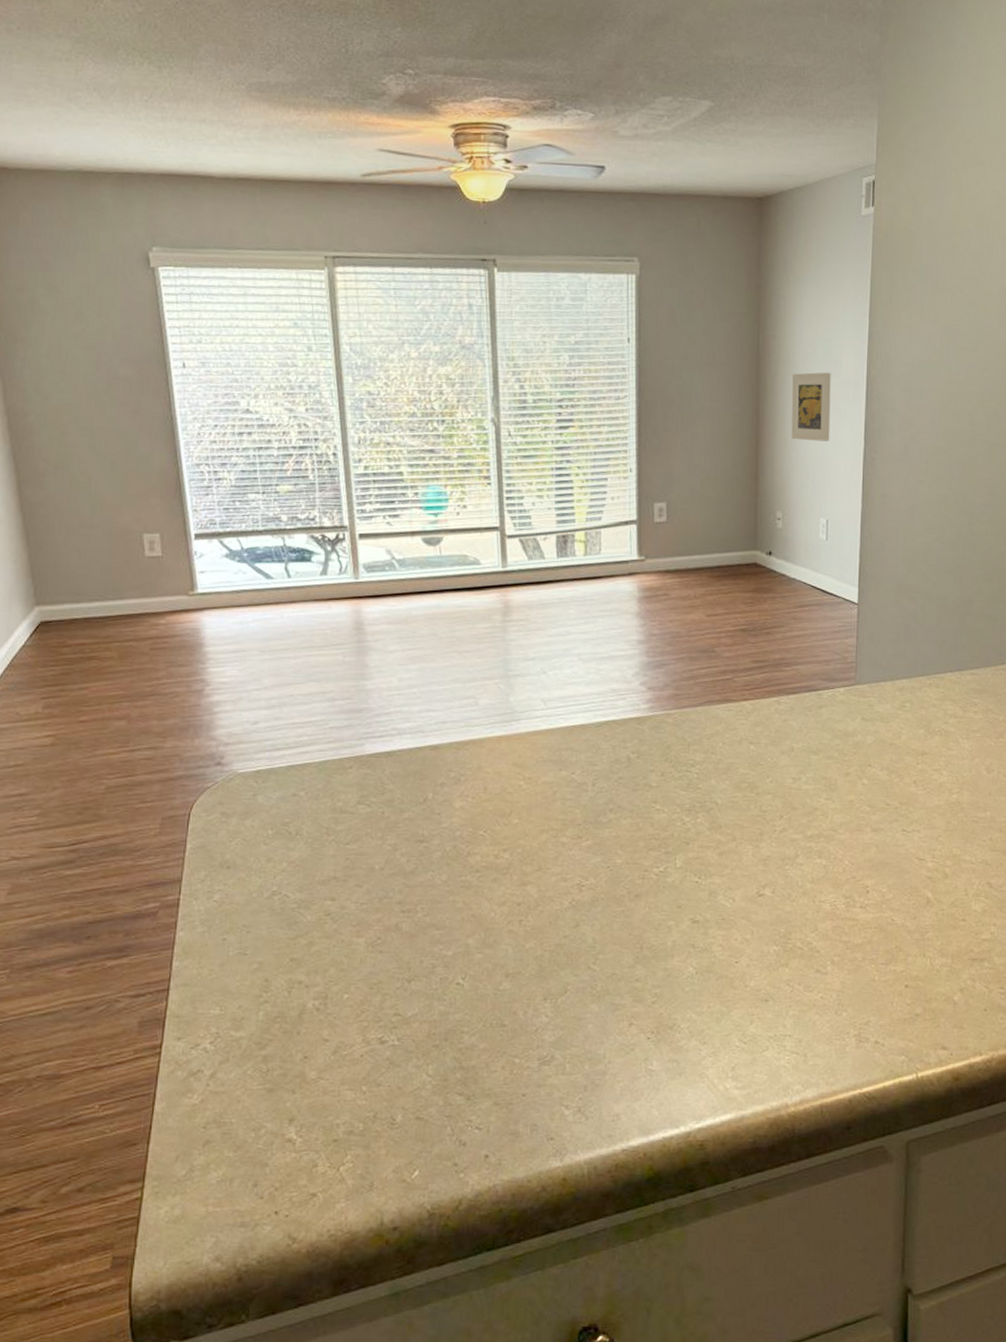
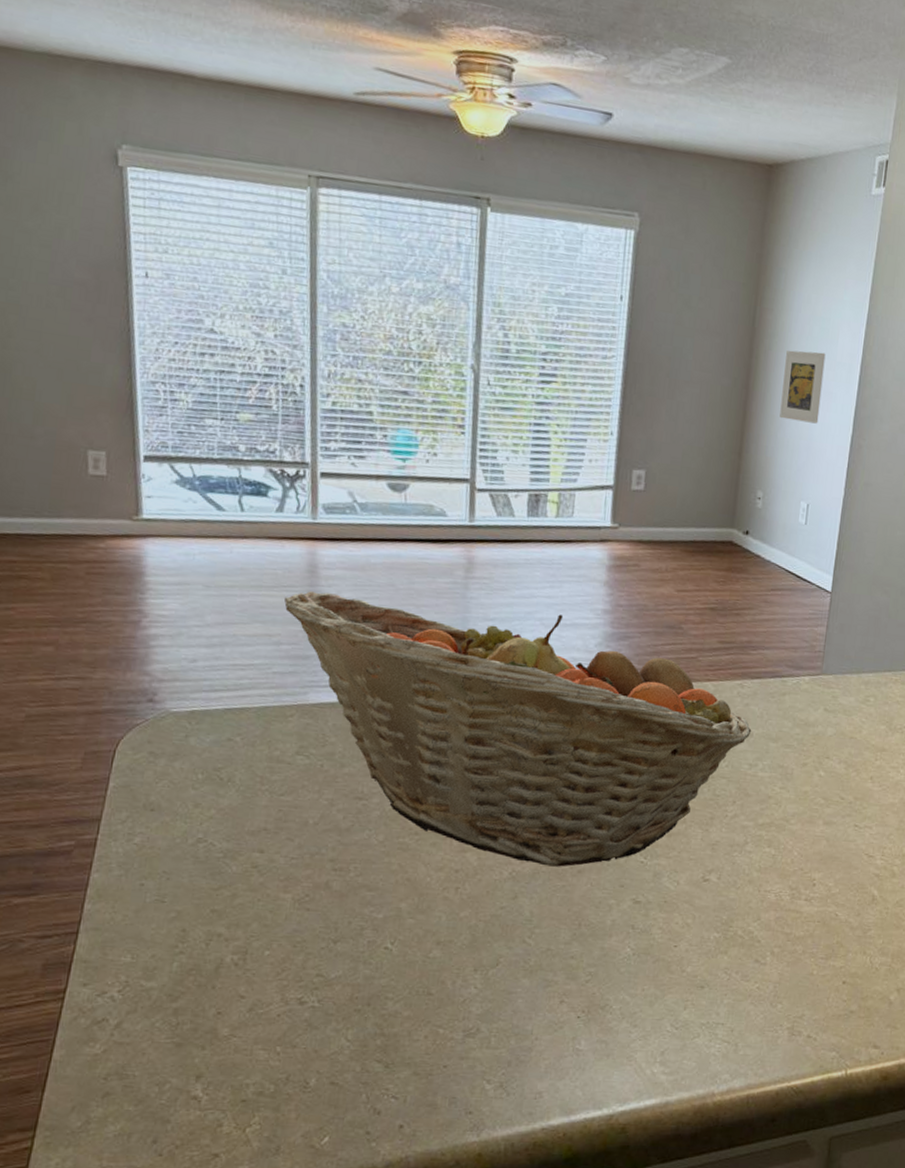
fruit basket: none [335,647,792,893] -> present [284,591,752,867]

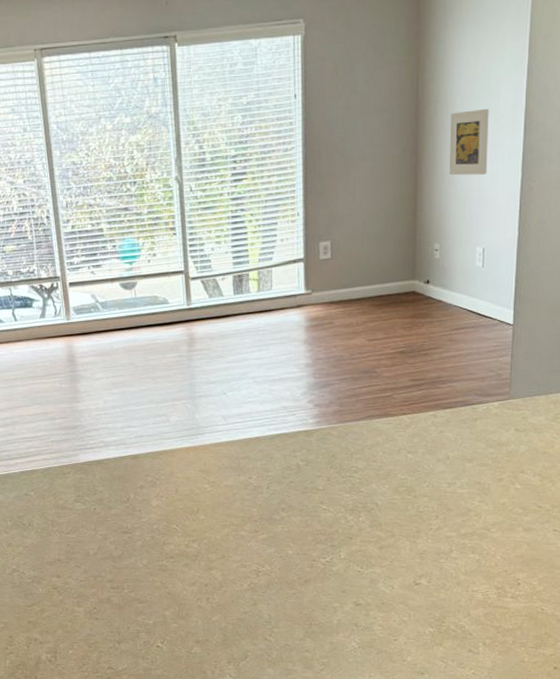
fruit basket: present [284,591,752,867] -> none [54,372,448,578]

